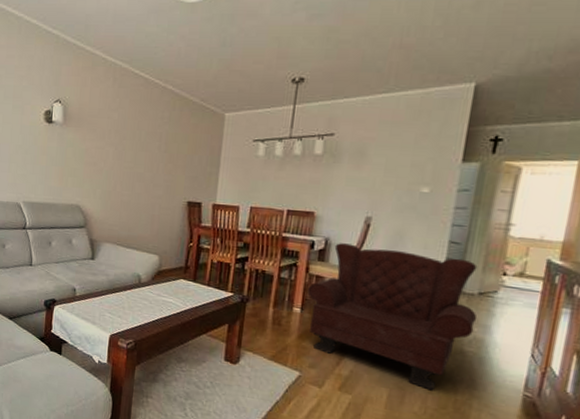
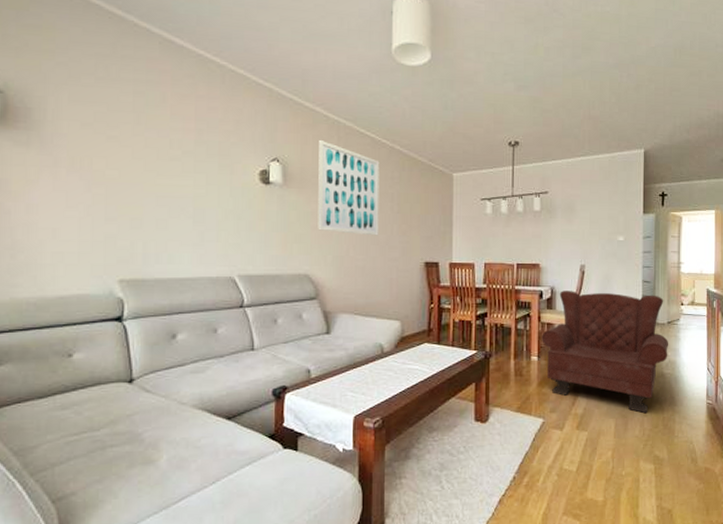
wall art: none [90,81,151,174] -> present [318,139,380,236]

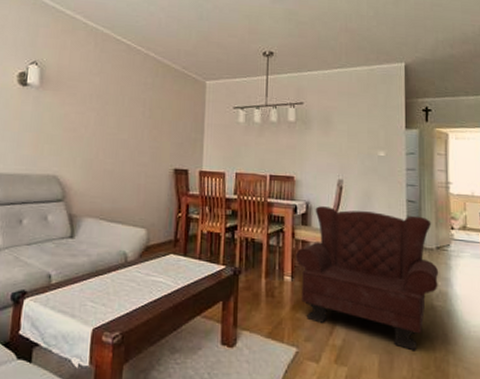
wall art: present [318,139,380,236] -> none [69,45,134,140]

